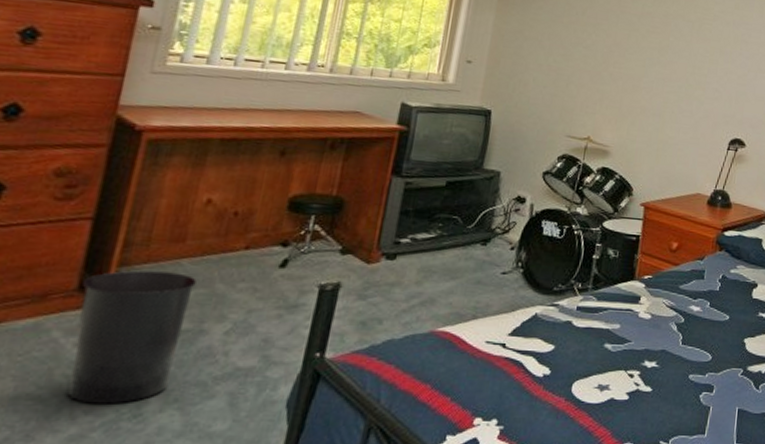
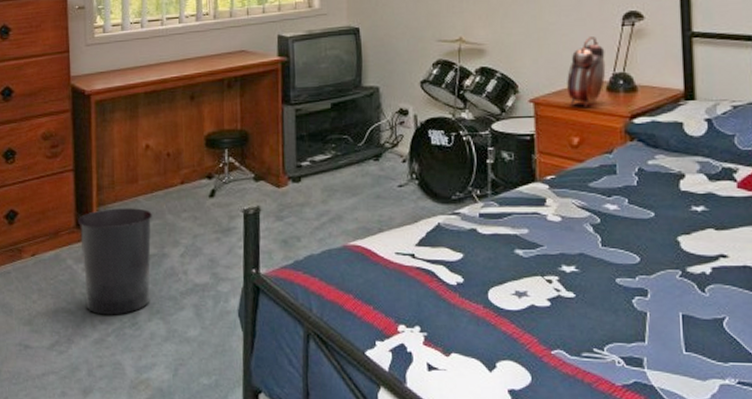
alarm clock: none [674,155,711,216] -> present [567,37,606,107]

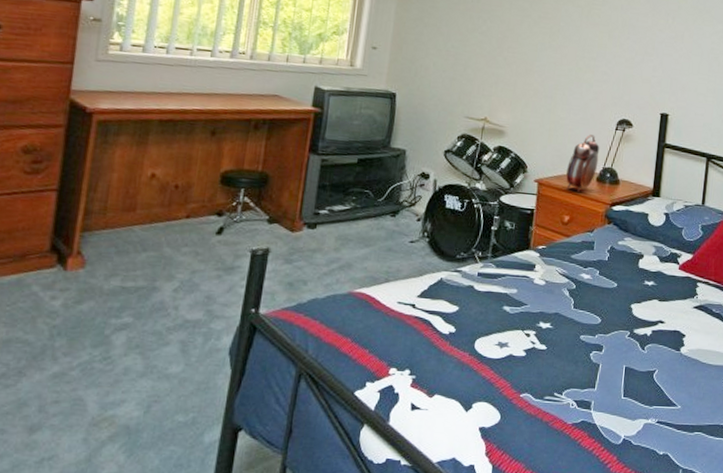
waste bin: present [77,208,152,315] -> none [49,235,147,348]

